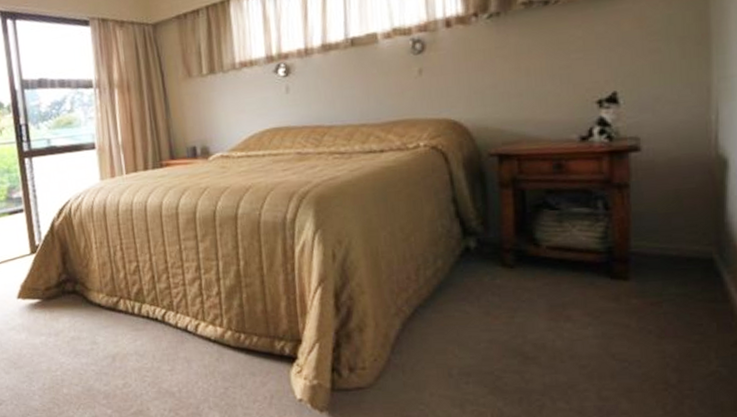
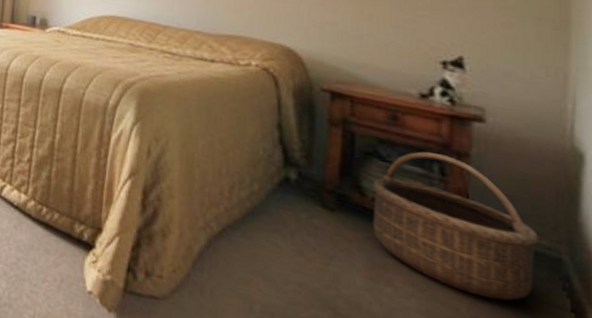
basket: none [545,190,693,310] -> present [372,151,538,301]

